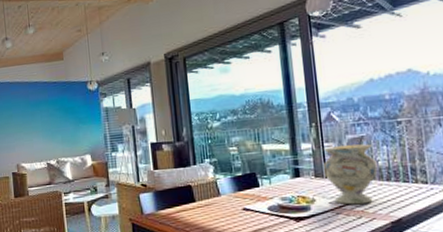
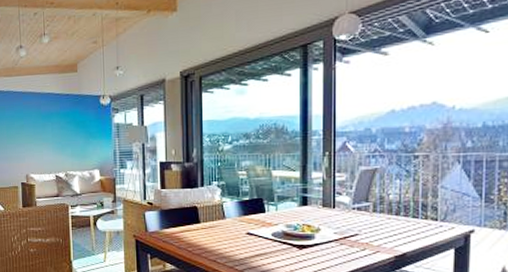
decorative vase: present [323,143,378,205] -> none [332,176,388,237]

